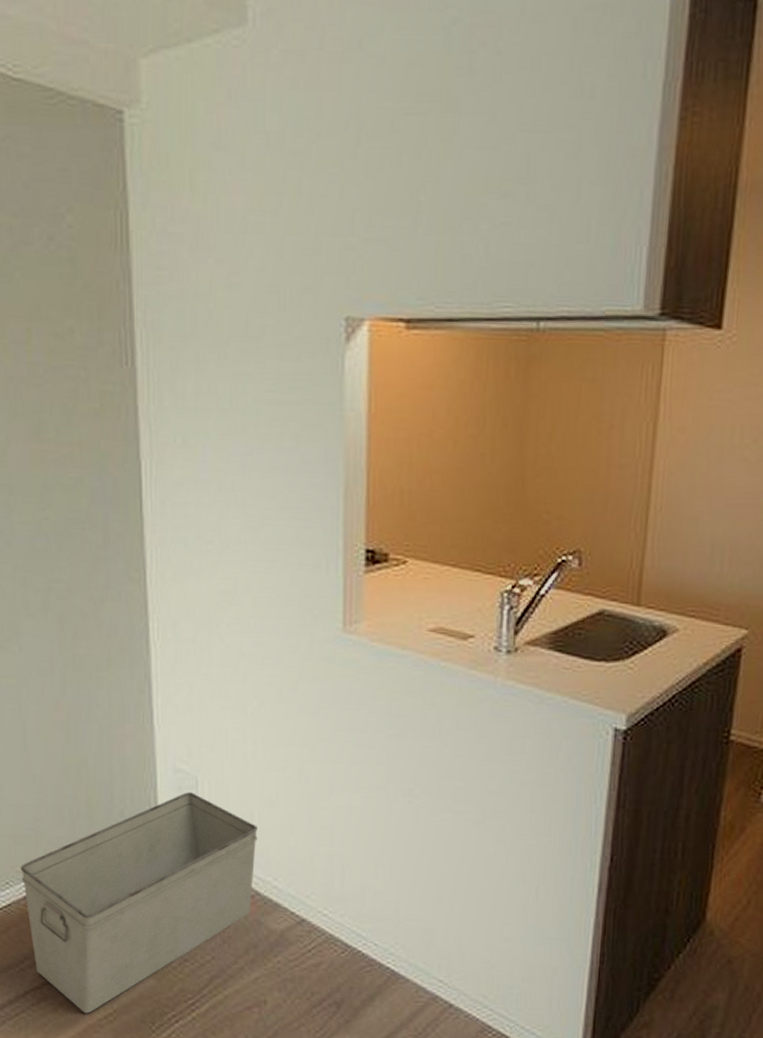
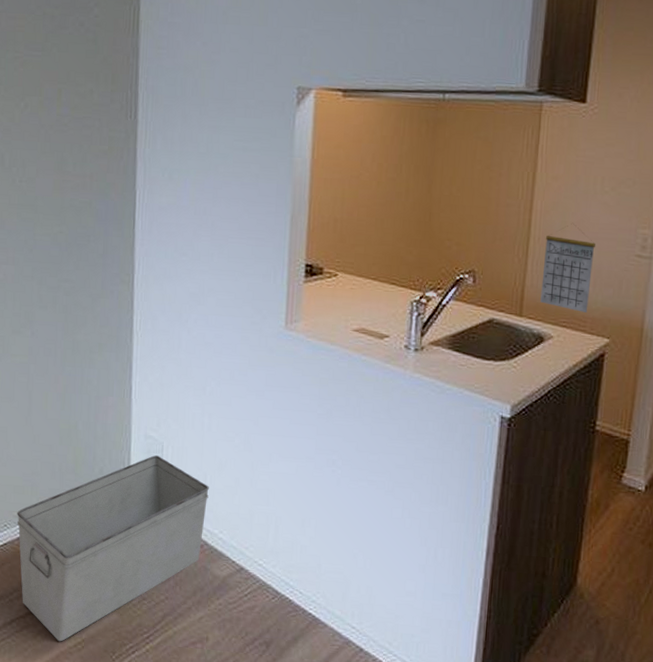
calendar: none [663,487,732,598] -> present [540,223,595,313]

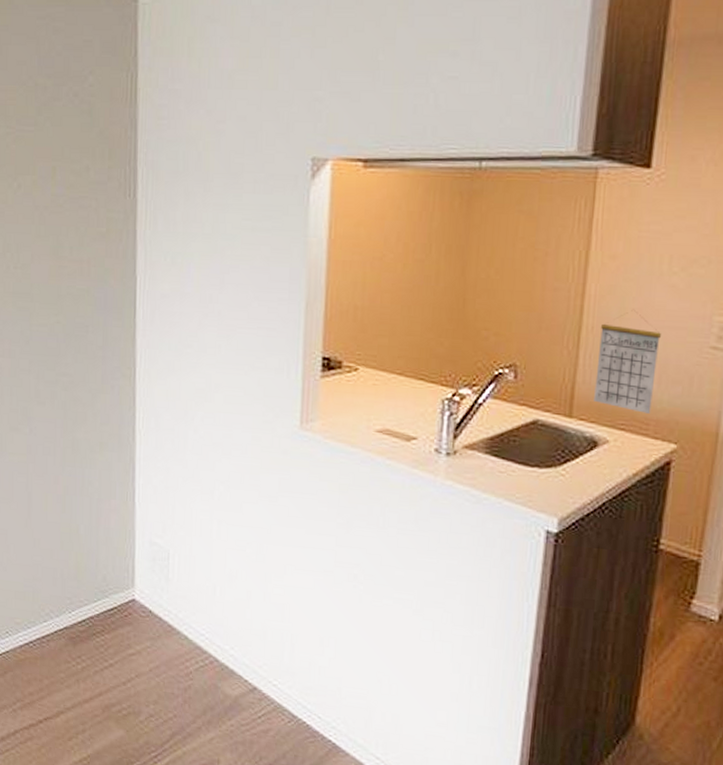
storage bin: present [16,455,209,642] -> none [18,563,219,756]

